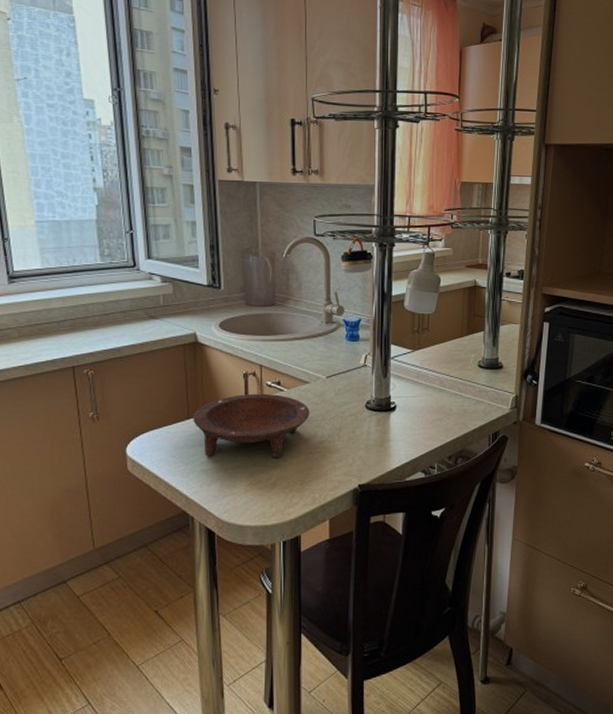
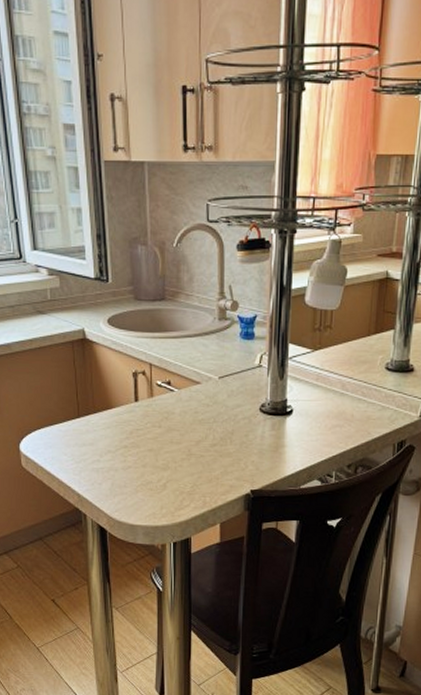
bowl: present [193,393,310,458] -> none [83,393,201,460]

